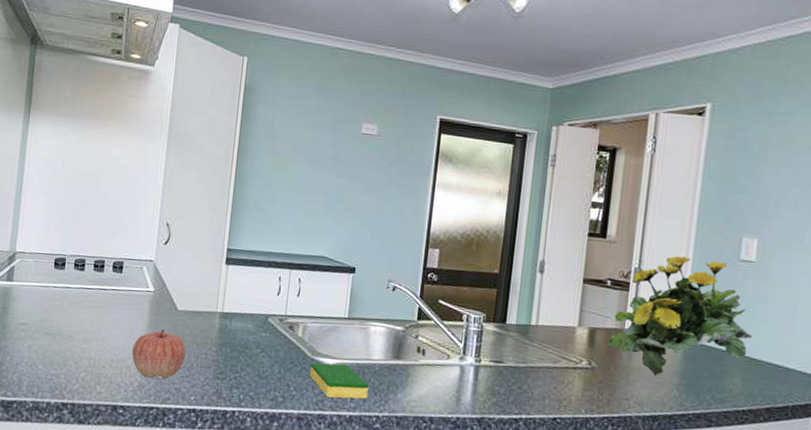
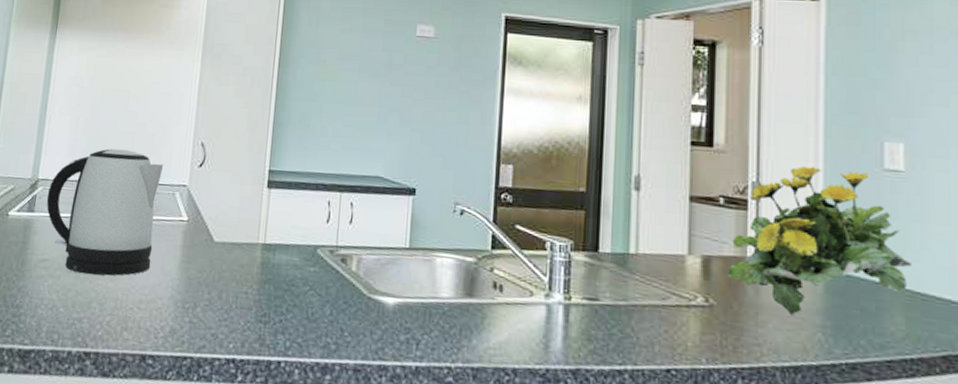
kettle: none [24,226,132,338] -> present [46,148,164,276]
apple: present [132,329,186,379] -> none [163,264,224,323]
dish sponge: present [309,363,369,399] -> none [366,302,438,347]

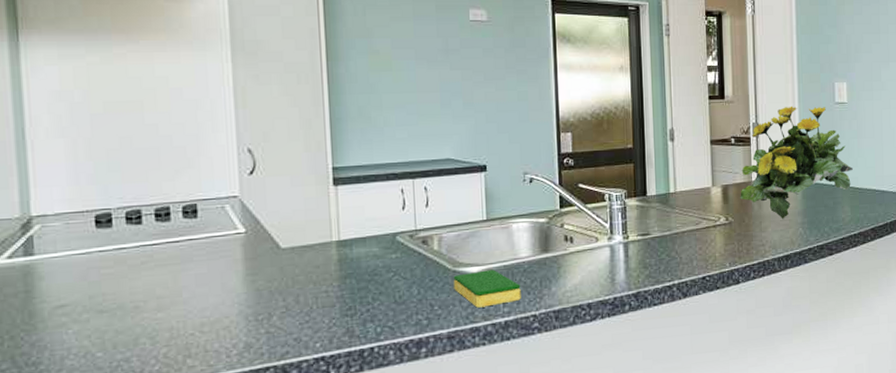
kettle: present [46,148,164,276] -> none [49,167,208,312]
dish sponge: none [366,302,438,347] -> present [453,269,521,308]

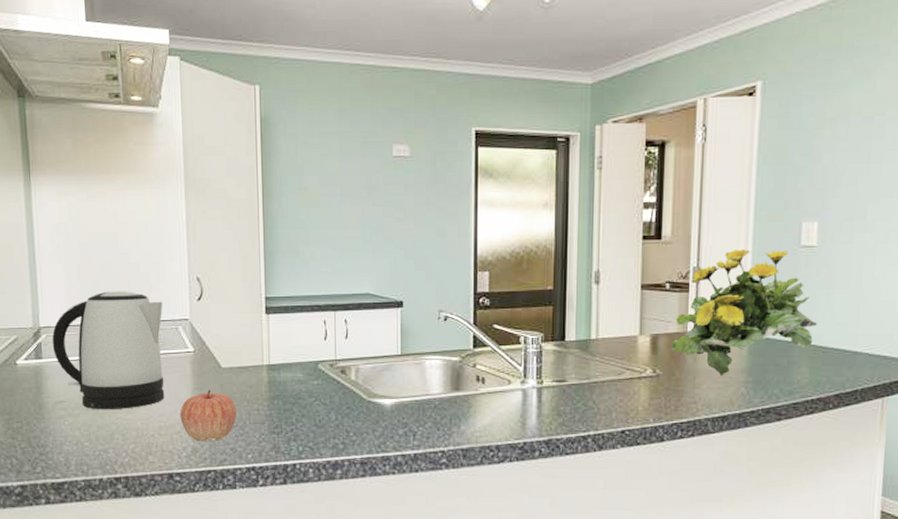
kettle: none [49,167,208,312] -> present [52,291,165,410]
apple: none [228,274,301,335] -> present [180,389,236,442]
dish sponge: present [453,269,521,308] -> none [368,403,431,438]

